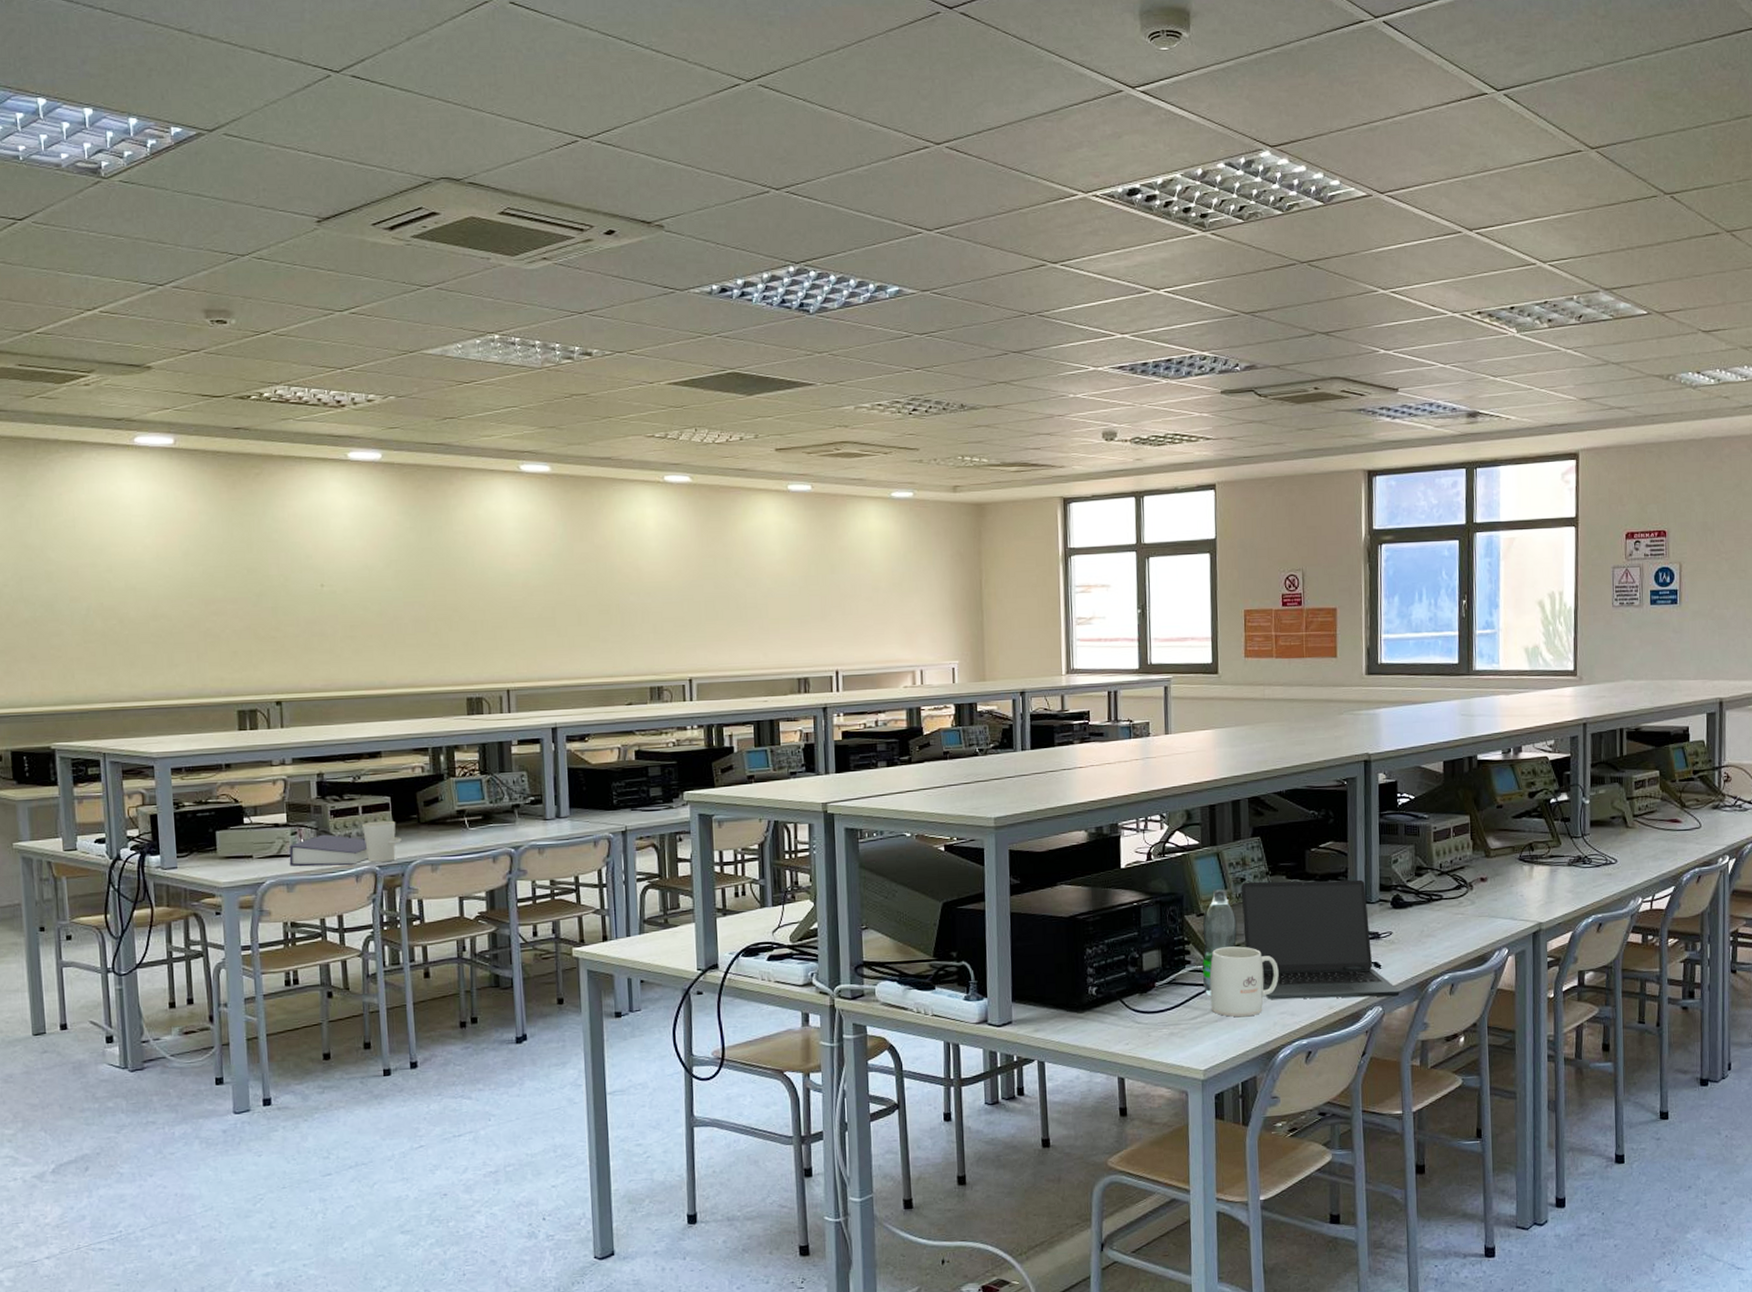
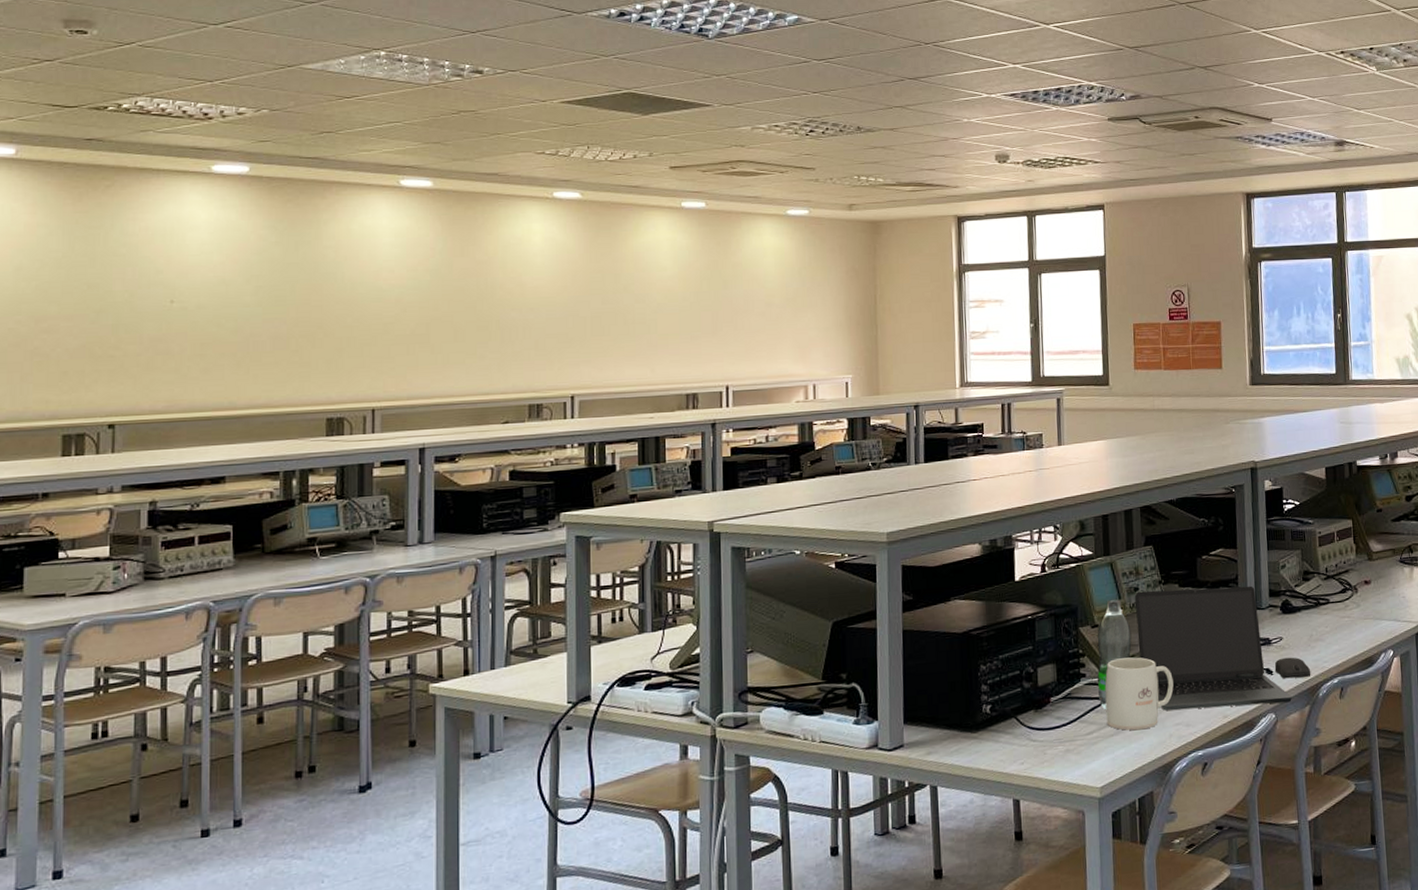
book: present [289,834,369,866] -> none [108,568,202,604]
cup: present [362,820,402,863] -> none [197,550,242,598]
computer mouse: none [1383,952,1421,973] -> present [1274,657,1311,679]

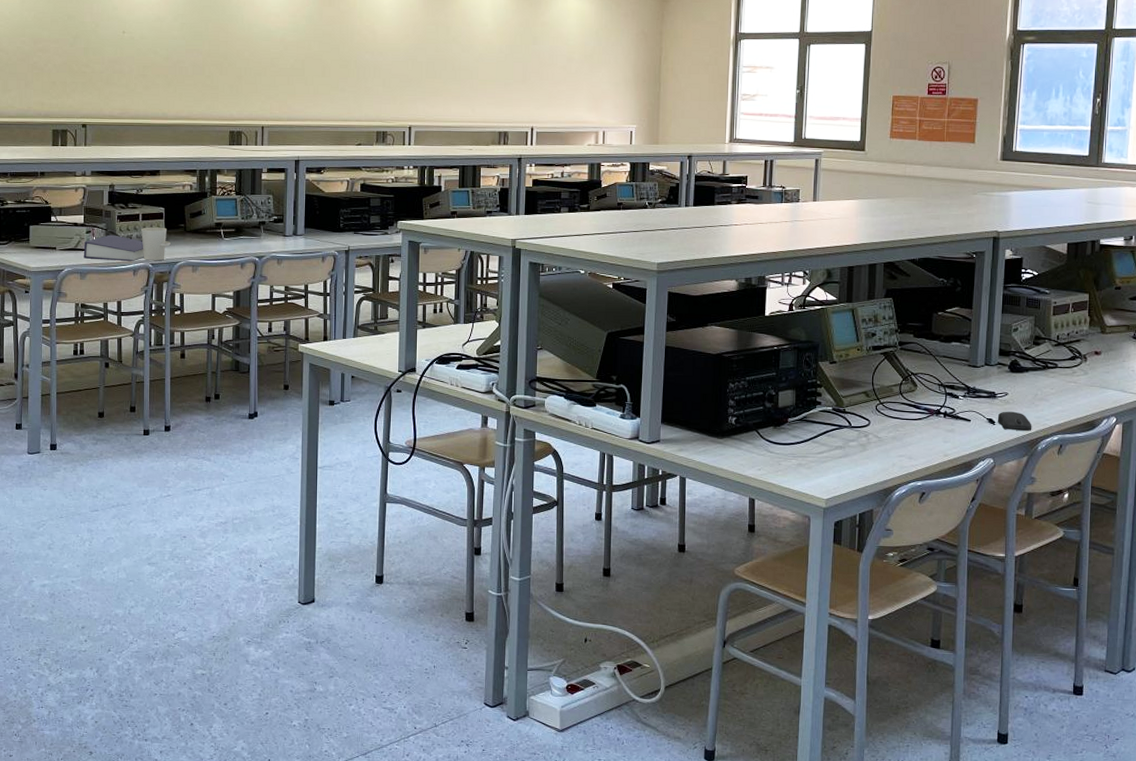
book: none [108,568,202,604] -> present [83,234,144,261]
cup: none [197,550,242,598] -> present [141,227,171,261]
bottle: present [1097,600,1132,709] -> none [831,342,866,434]
mug: present [1104,657,1174,731] -> none [836,393,901,456]
laptop: present [1134,585,1292,711] -> none [871,337,1011,451]

